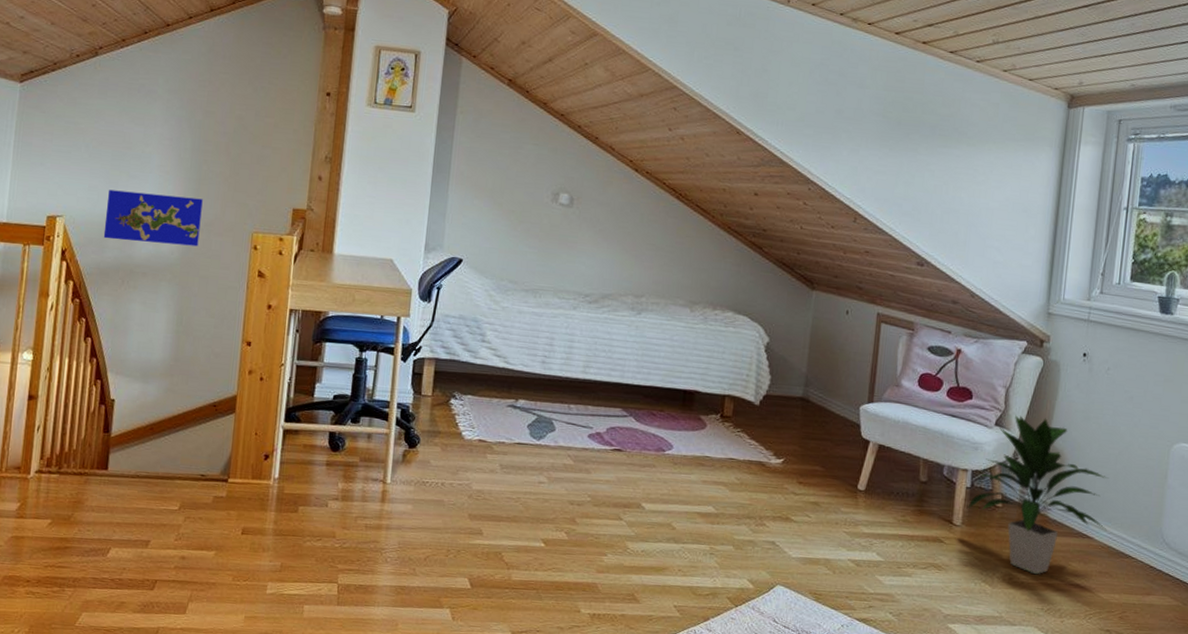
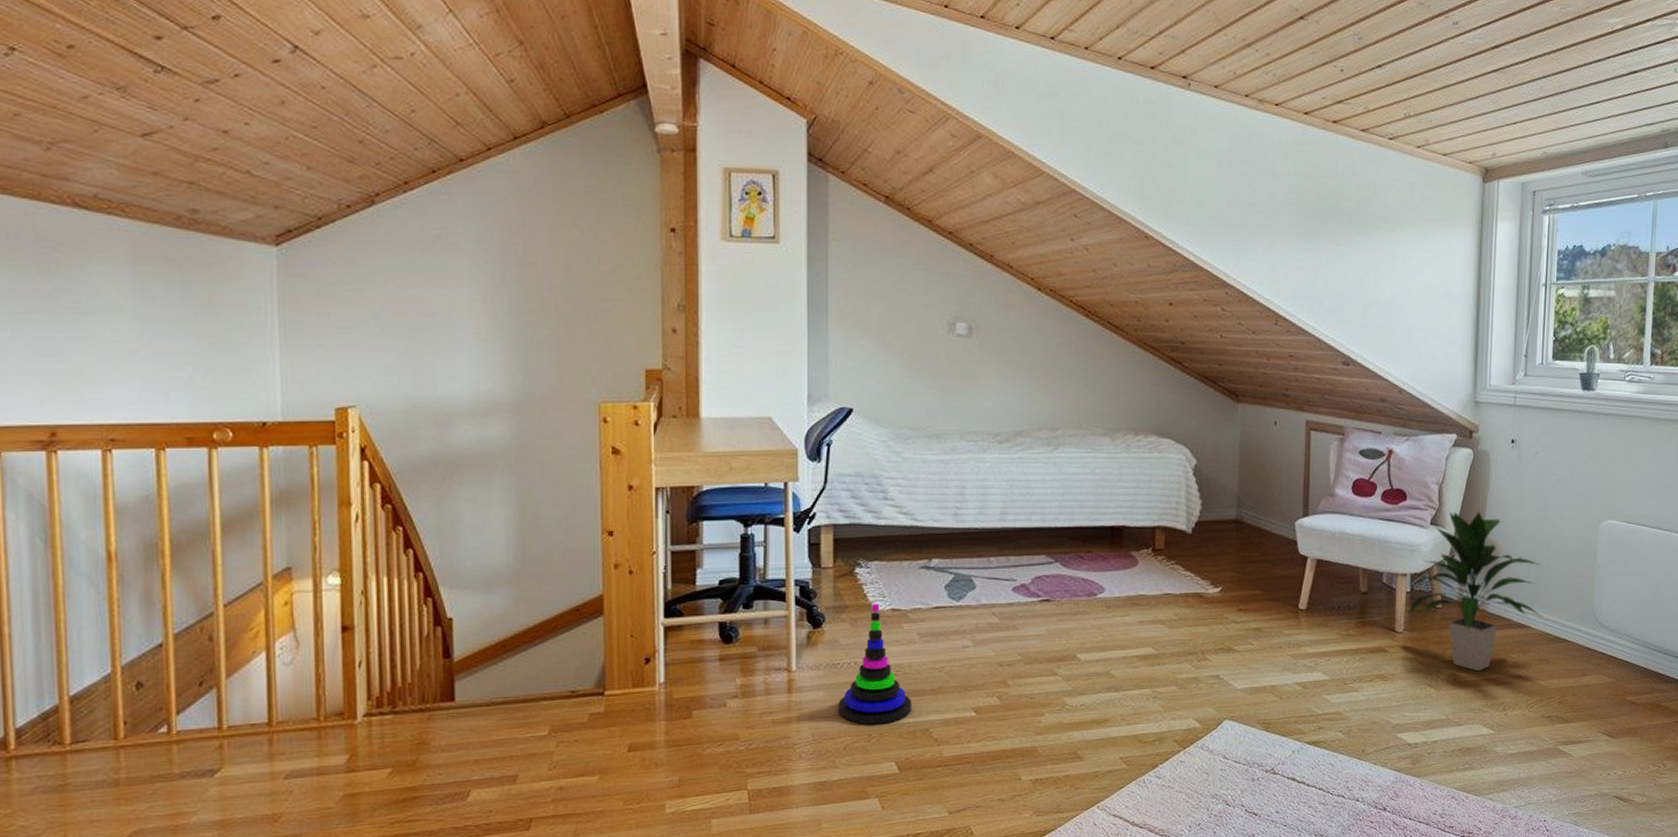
world map: present [103,189,203,247] -> none [411,368,534,428]
stacking toy: none [423,433,488,543] -> present [838,604,911,725]

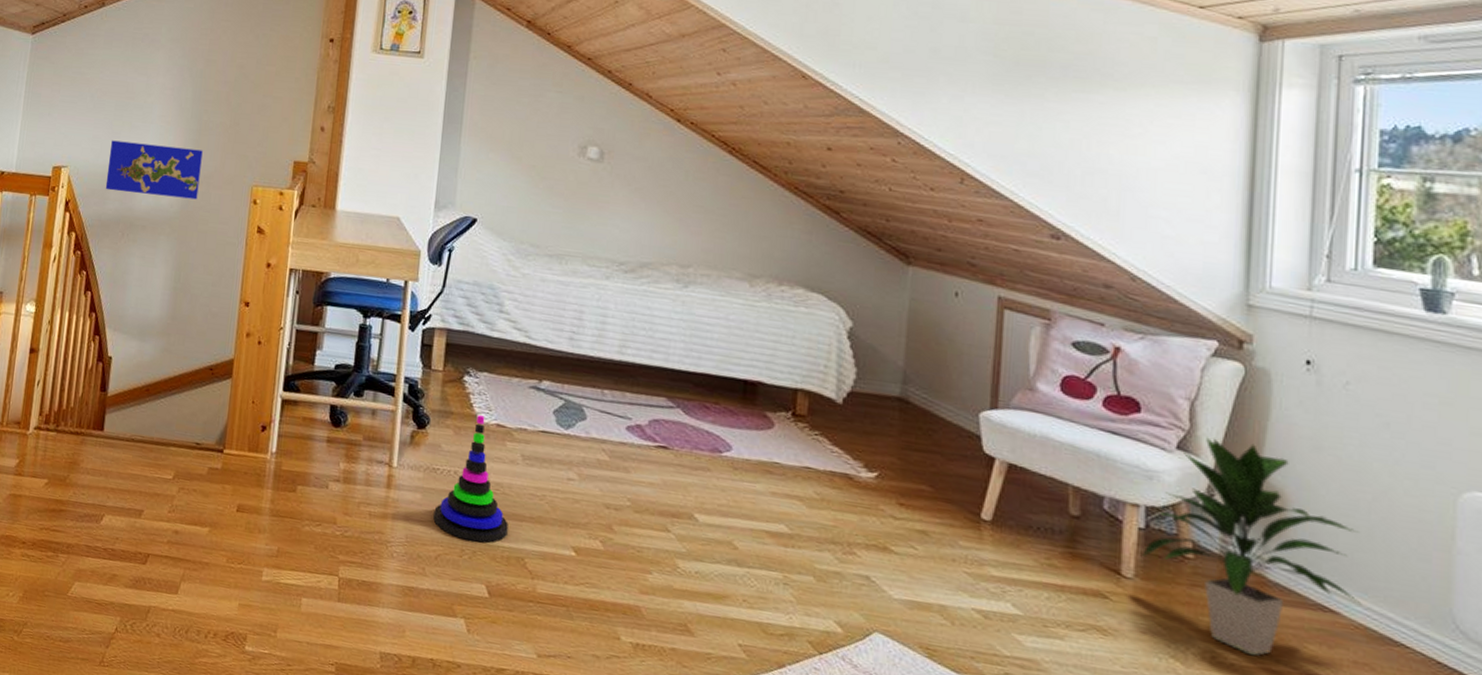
world map: none [411,368,534,428] -> present [105,140,203,200]

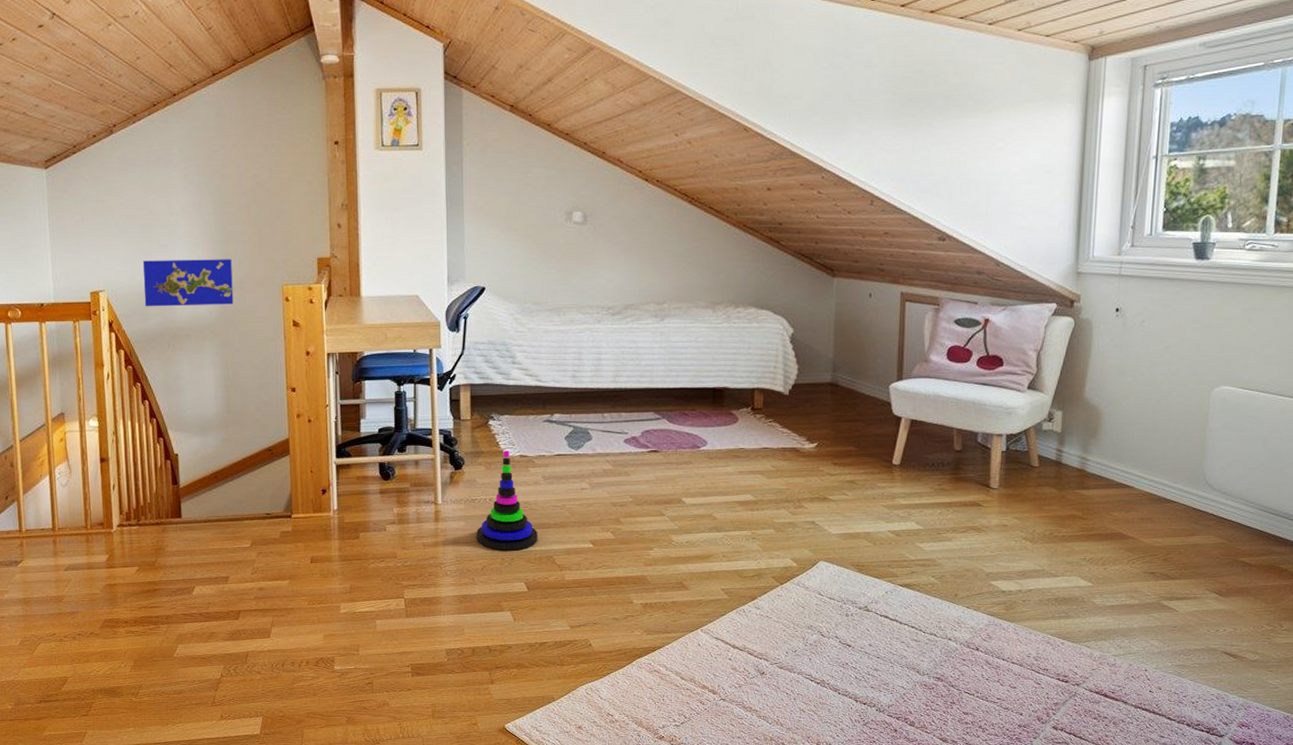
indoor plant: present [1142,437,1362,657] -> none [1004,376,1147,528]

